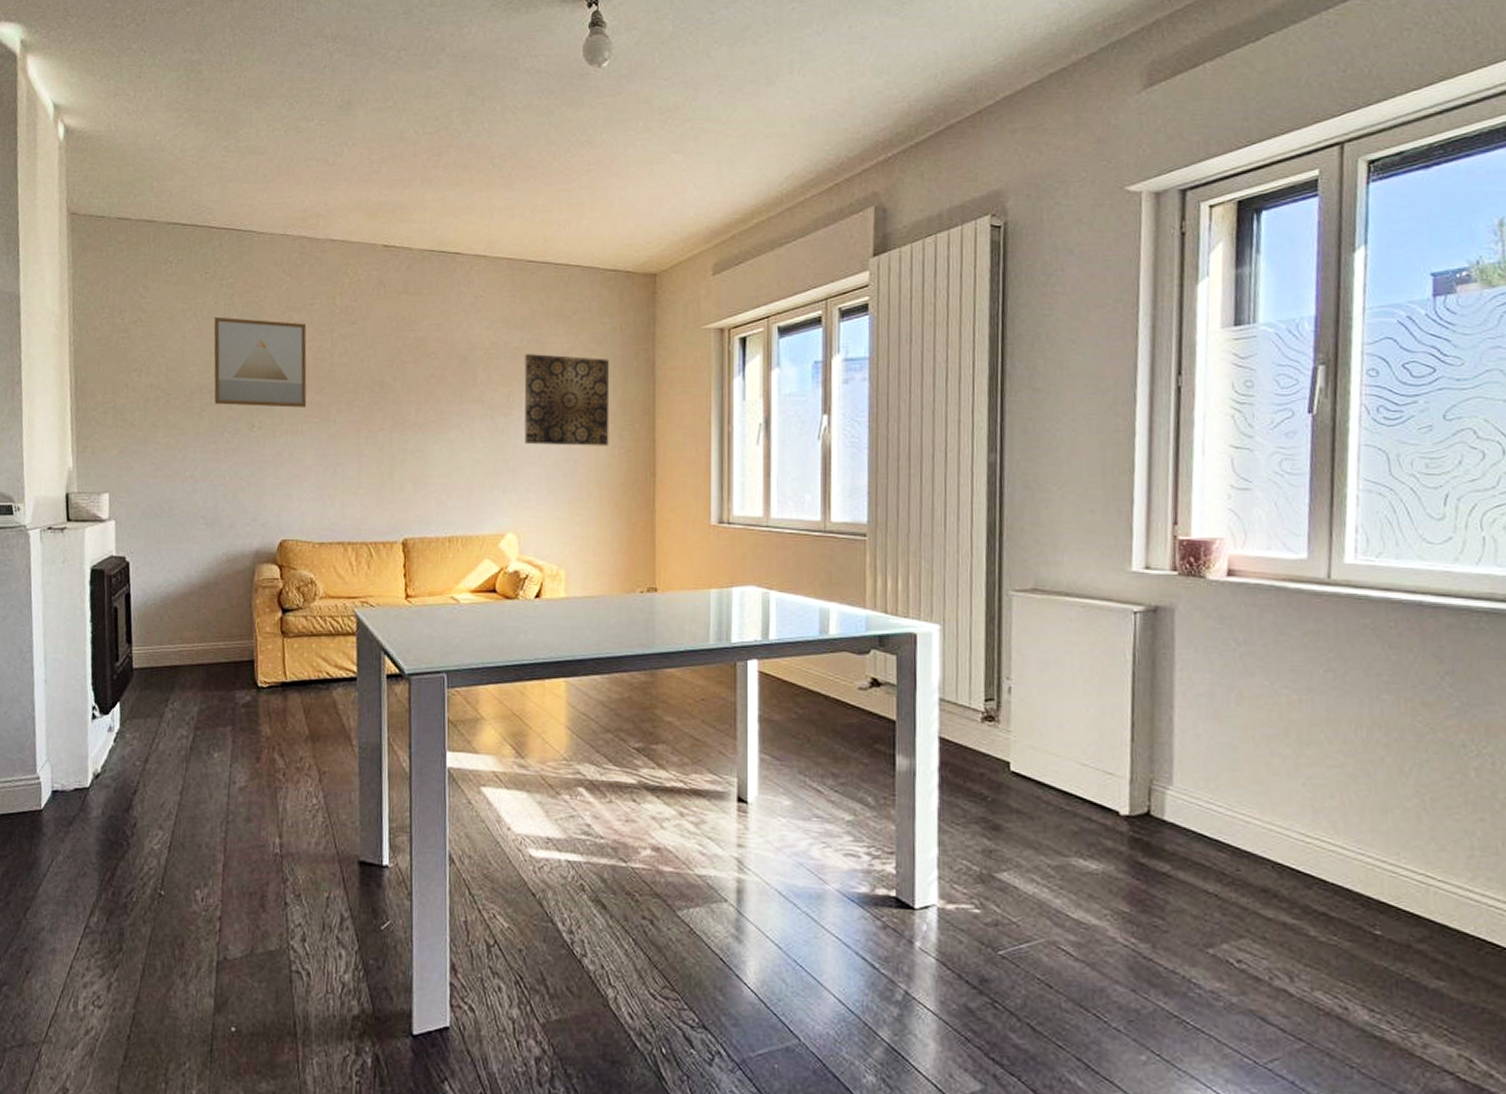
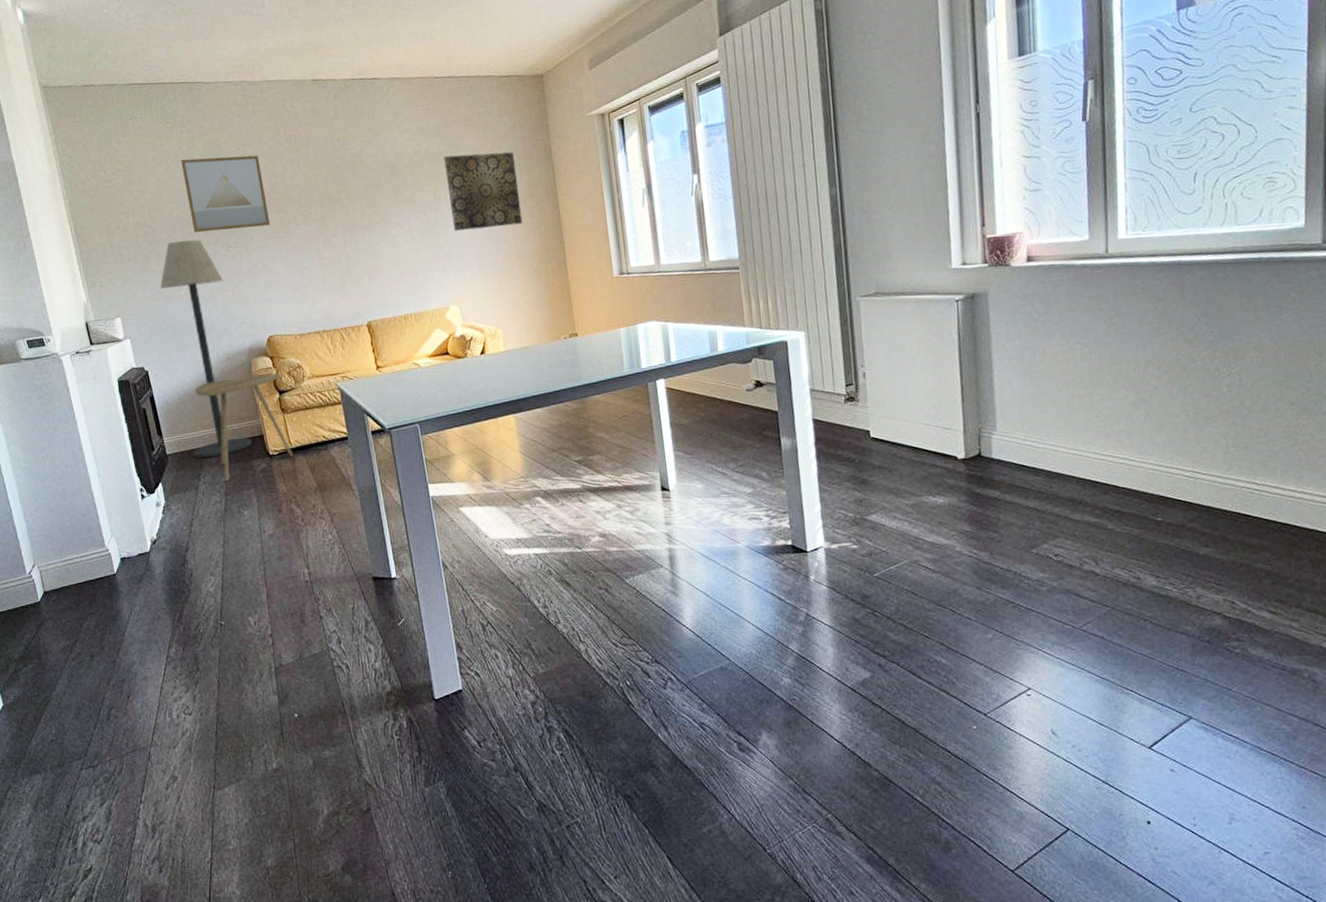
floor lamp: none [163,411,240,679] -> present [160,239,253,458]
side table: none [181,585,288,713] -> present [195,372,294,482]

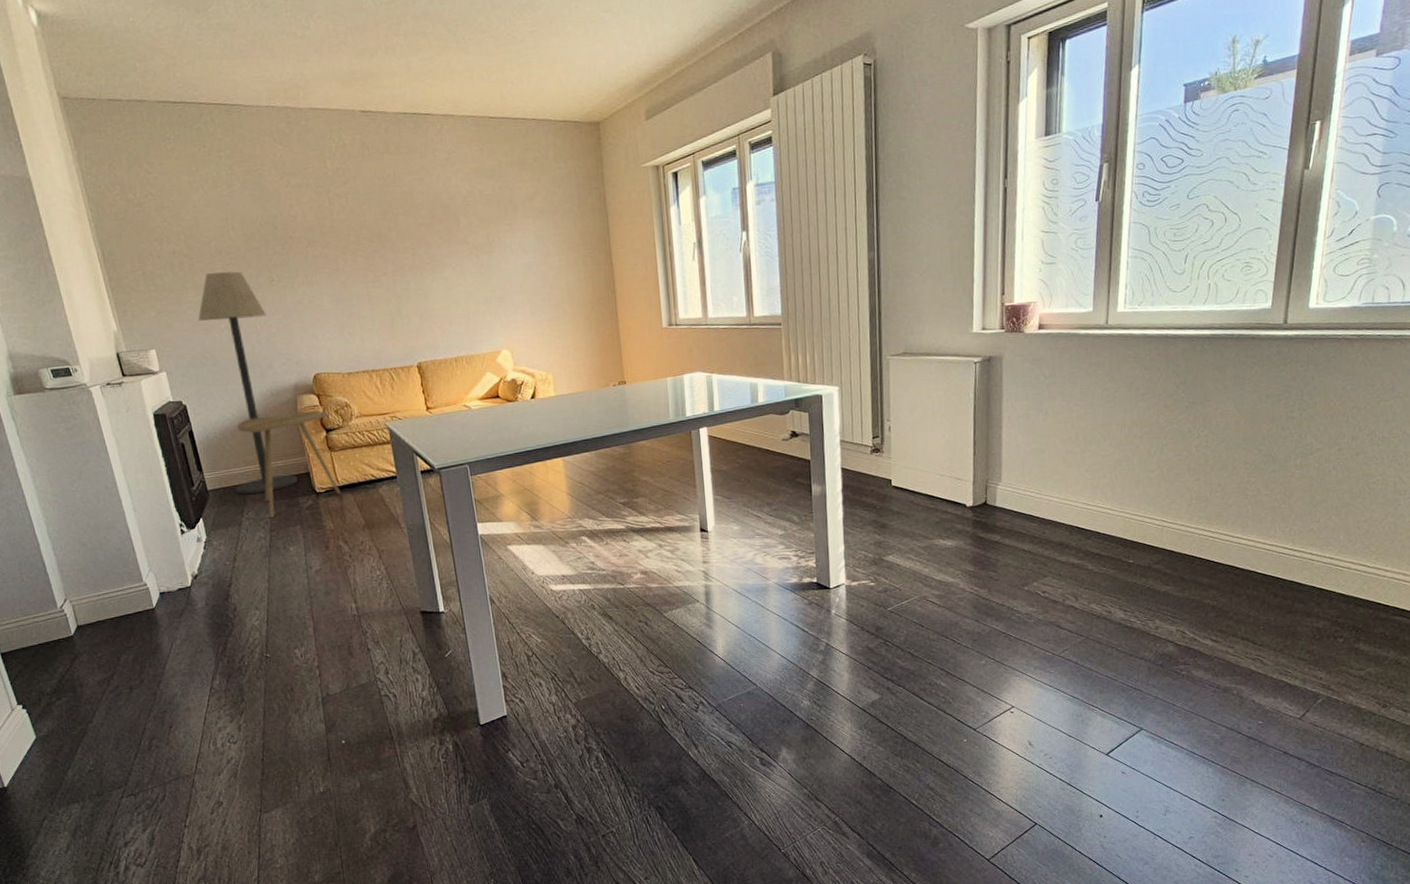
wall art: present [181,155,271,233] -> none [219,186,317,264]
wall art: present [444,152,523,232] -> none [498,198,576,276]

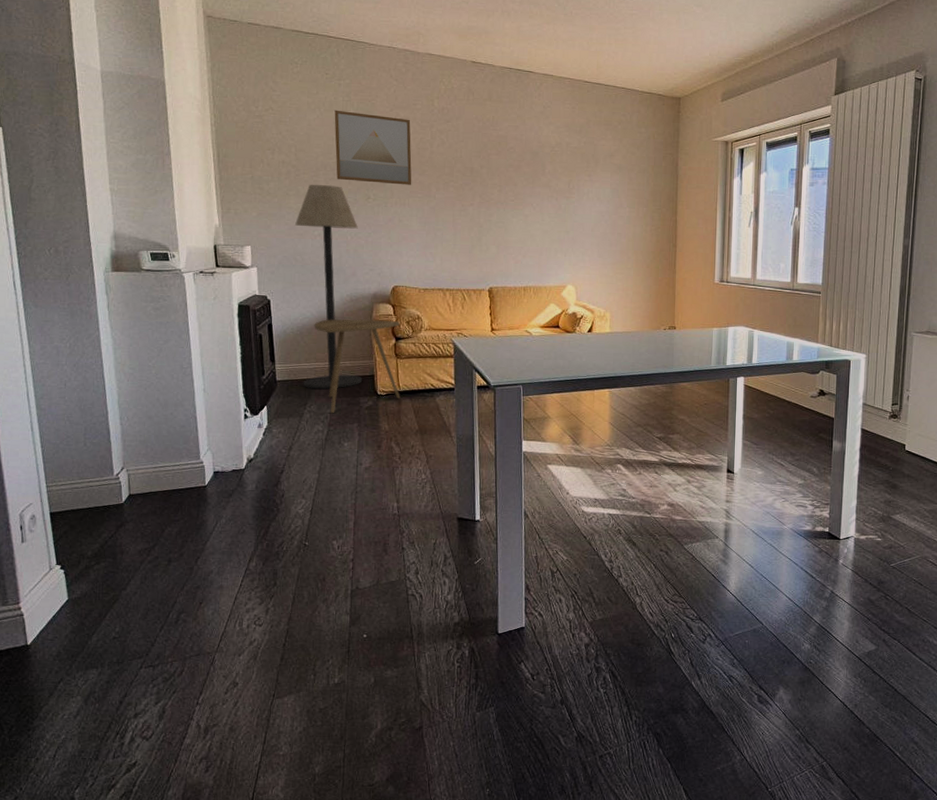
wall art: none [219,186,317,264] -> present [334,110,412,185]

